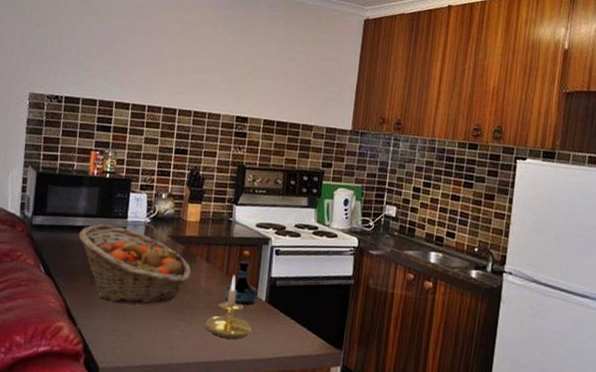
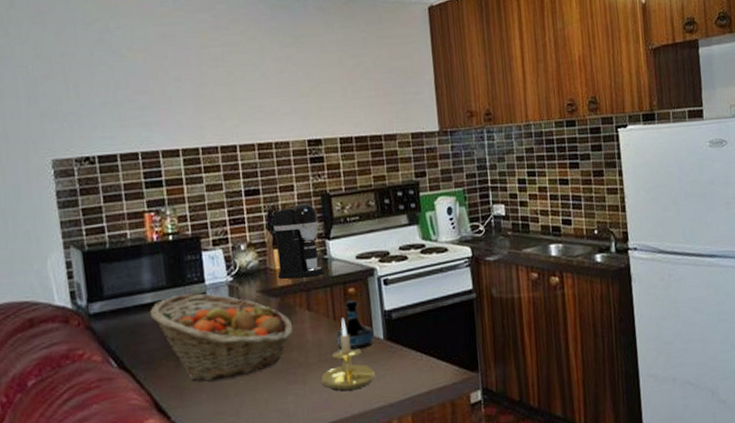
coffee maker: none [188,169,232,234] -> present [273,203,324,279]

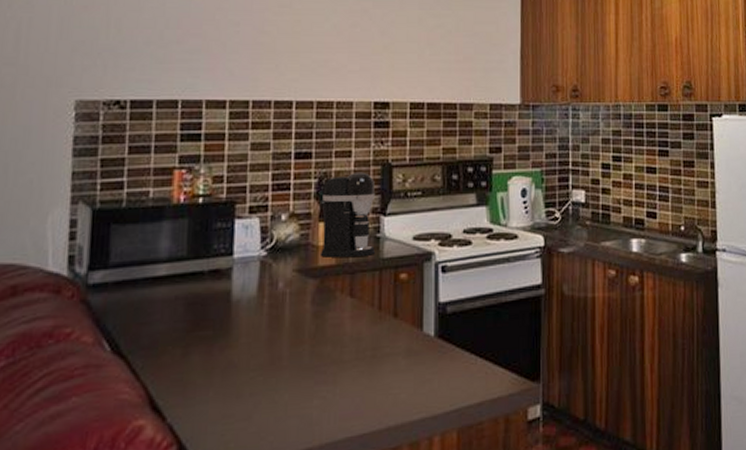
fruit basket: present [150,293,294,381] -> none [162,267,330,375]
candle holder: present [321,317,376,391] -> none [355,307,421,396]
tequila bottle: present [336,299,374,350] -> none [379,287,423,347]

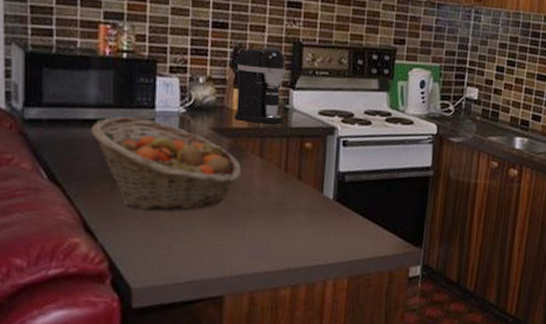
fruit basket: none [162,267,330,375] -> present [91,116,242,211]

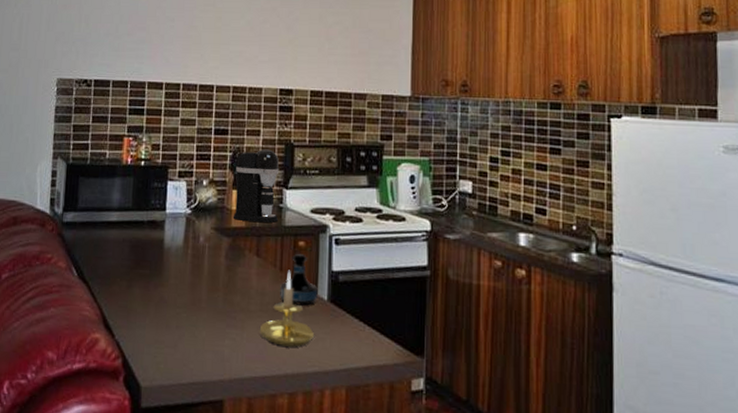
fruit basket: present [91,116,242,211] -> none [113,218,240,309]
candle holder: none [262,170,320,244] -> present [259,270,315,347]
tequila bottle: none [284,154,324,205] -> present [280,253,318,306]

